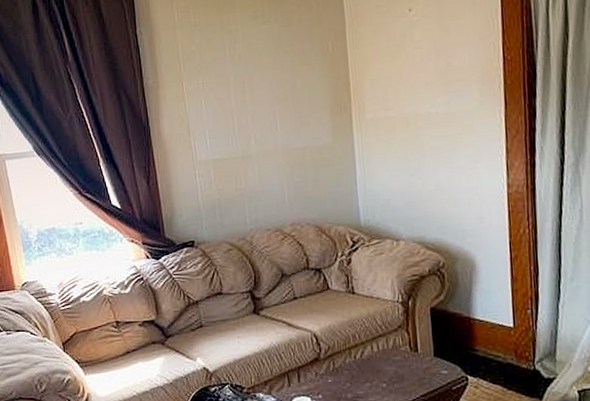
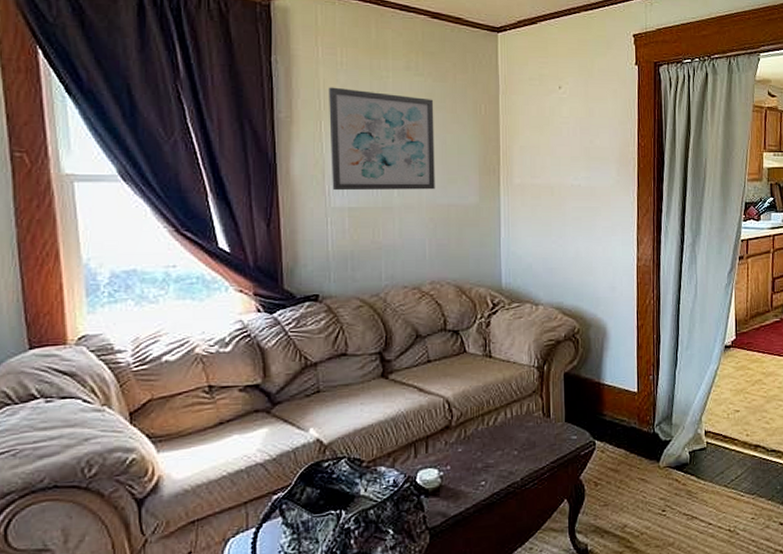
wall art: none [185,45,289,146] -> present [328,87,435,191]

